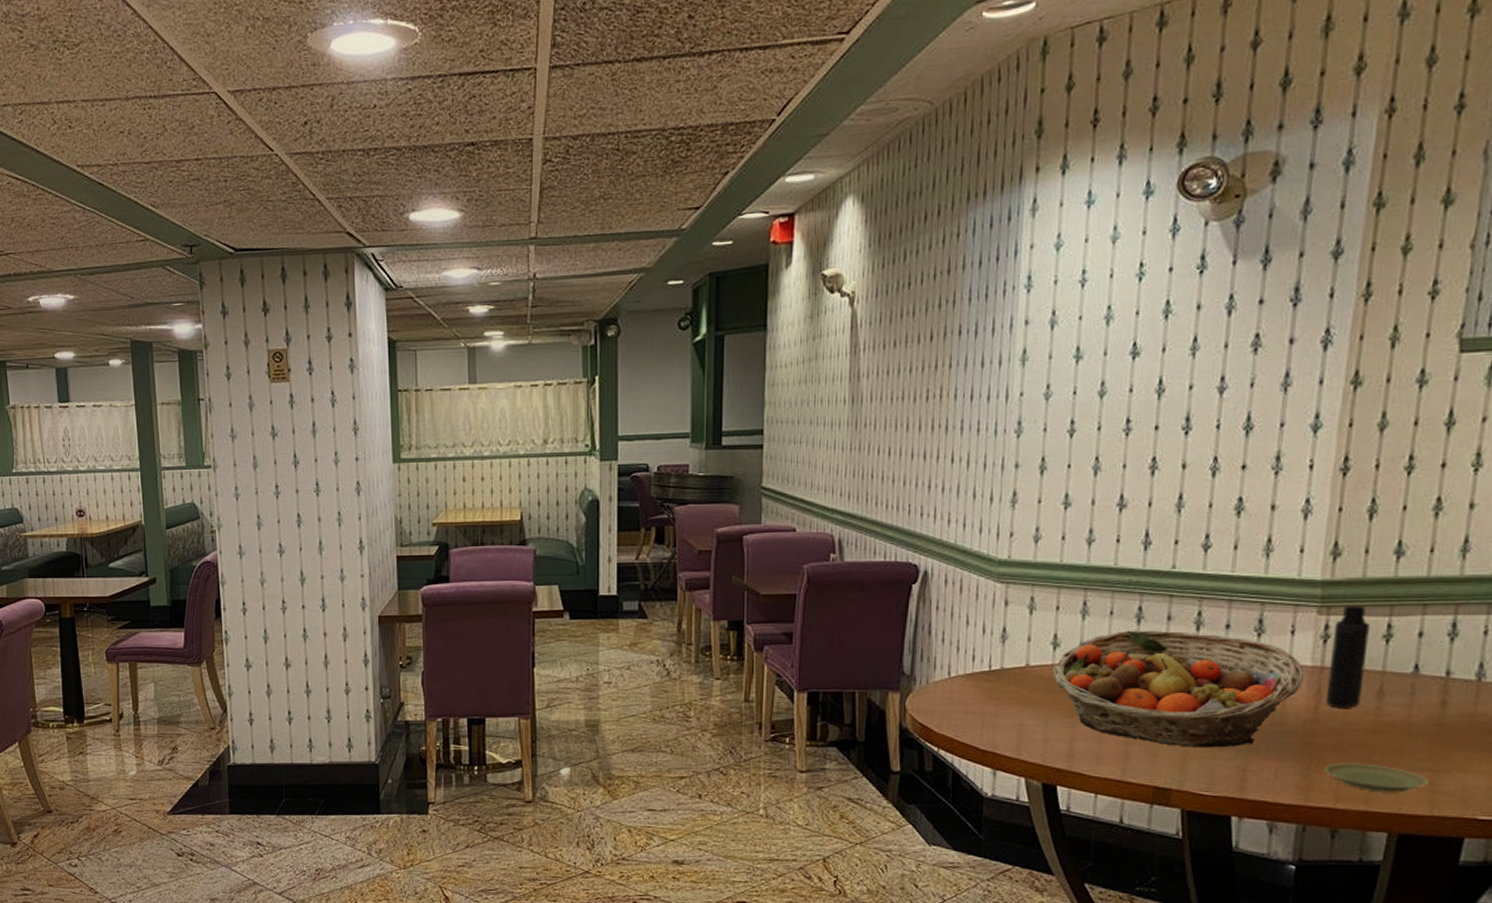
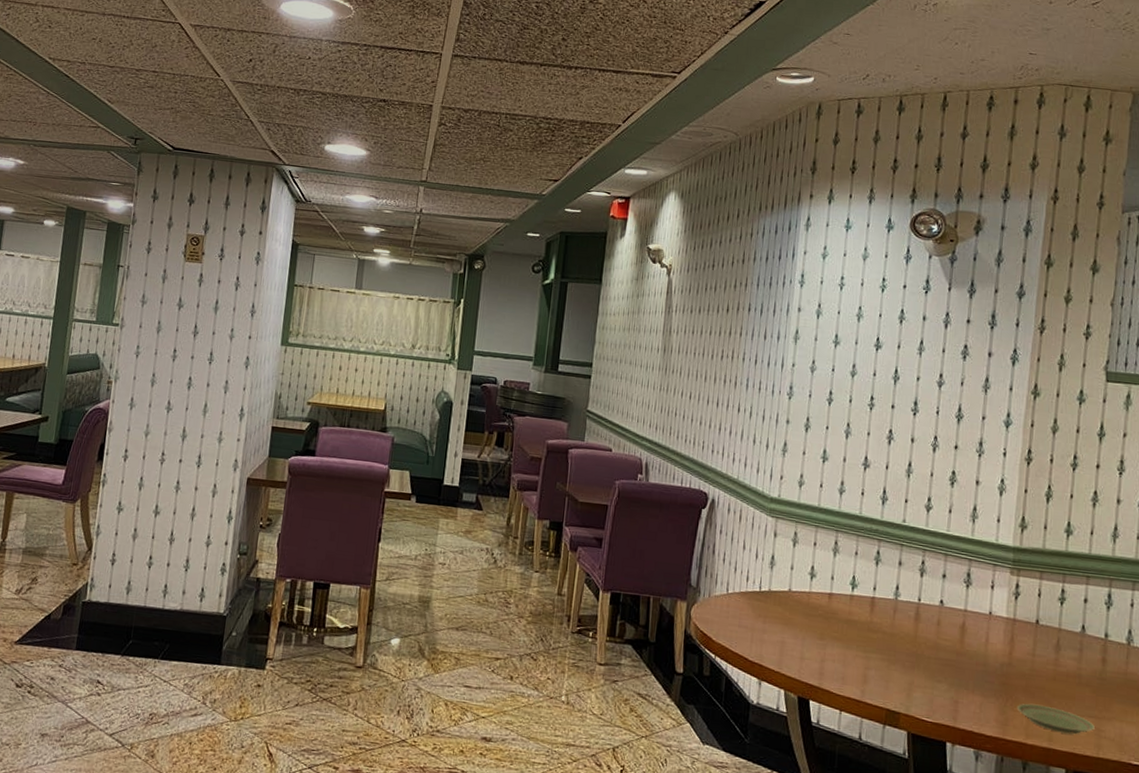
fruit basket: present [1053,630,1304,748] -> none [810,569,1001,681]
bottle: present [1325,605,1370,708] -> none [1017,569,1049,657]

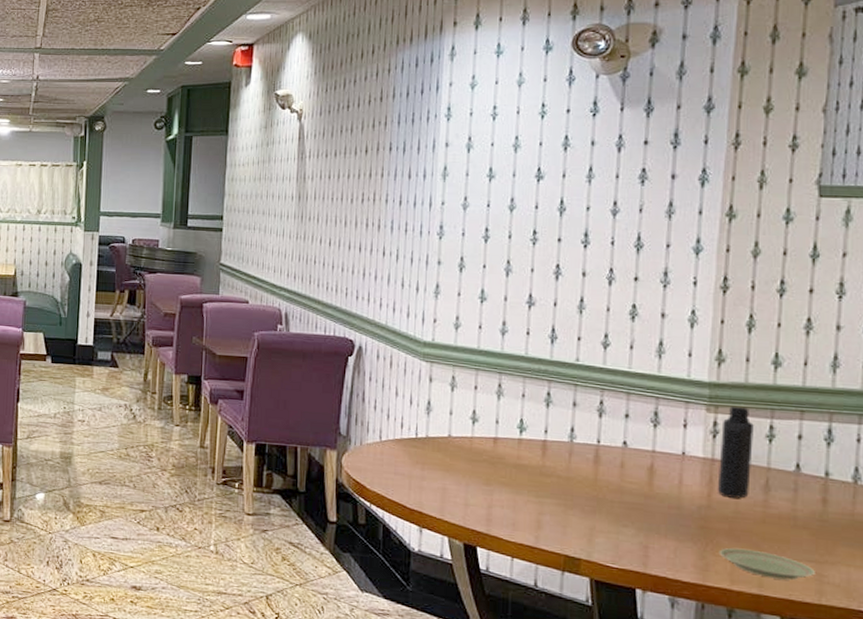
bottle: none [1017,569,1049,657] -> present [717,406,754,498]

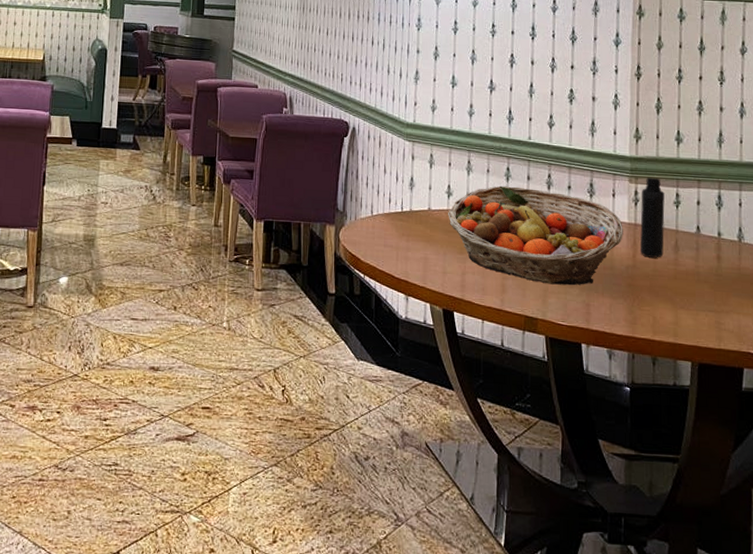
fruit basket: none [472,412,696,525] -> present [448,185,623,286]
plate: present [718,547,815,581] -> none [643,302,715,329]

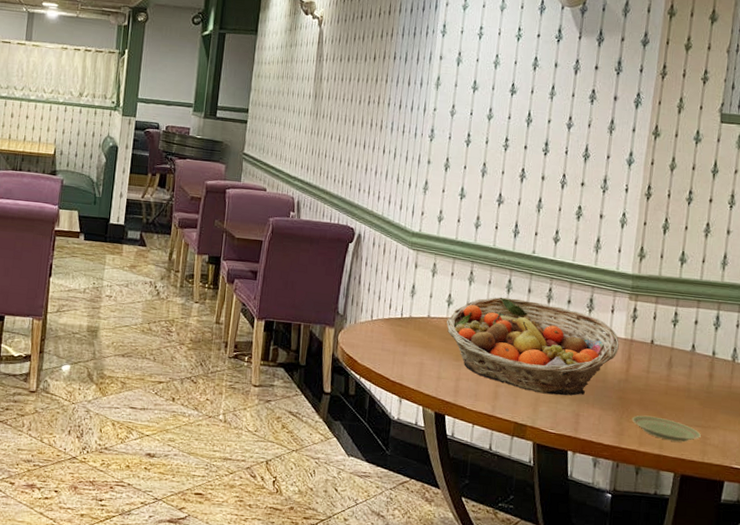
bottle: present [640,177,665,258] -> none [633,295,663,373]
plate: none [643,302,715,329] -> present [631,415,701,443]

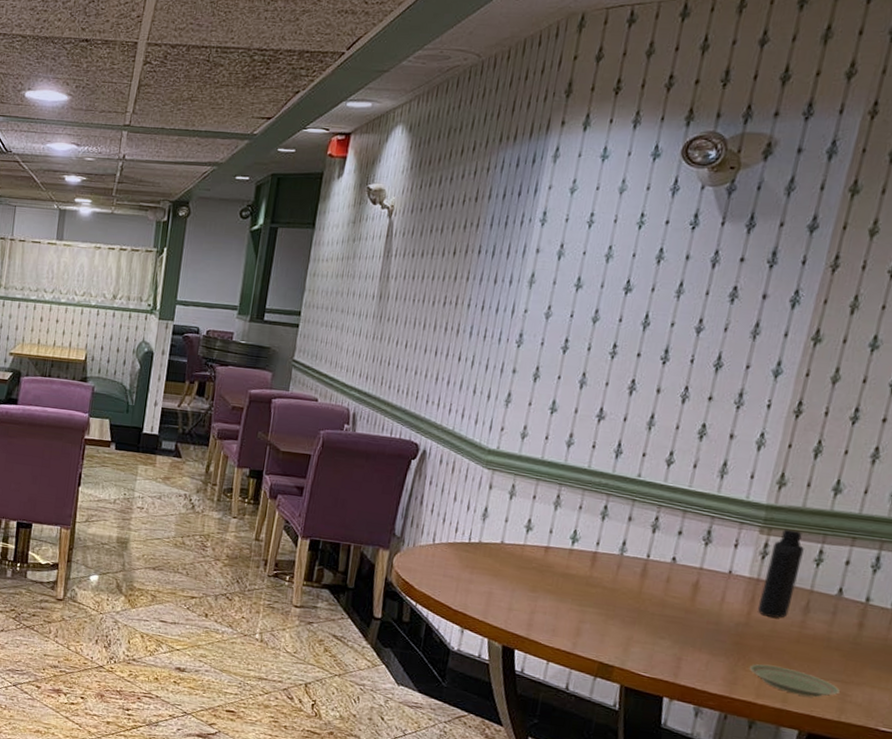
fruit basket: present [447,297,619,396] -> none [523,524,742,638]
bottle: none [633,295,663,373] -> present [757,529,804,618]

